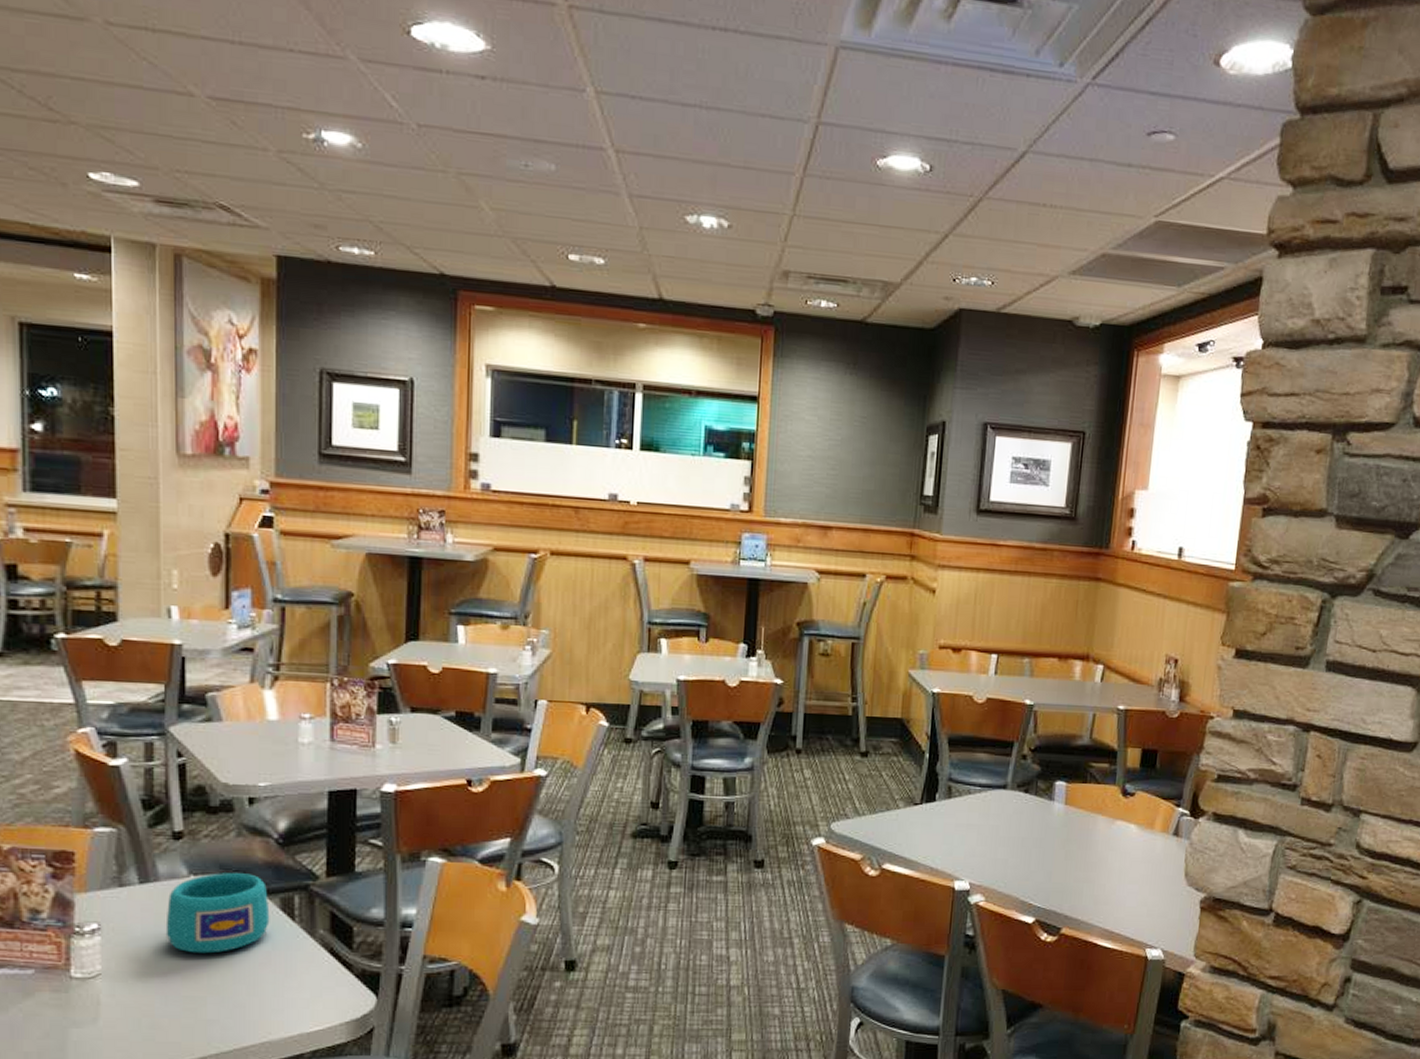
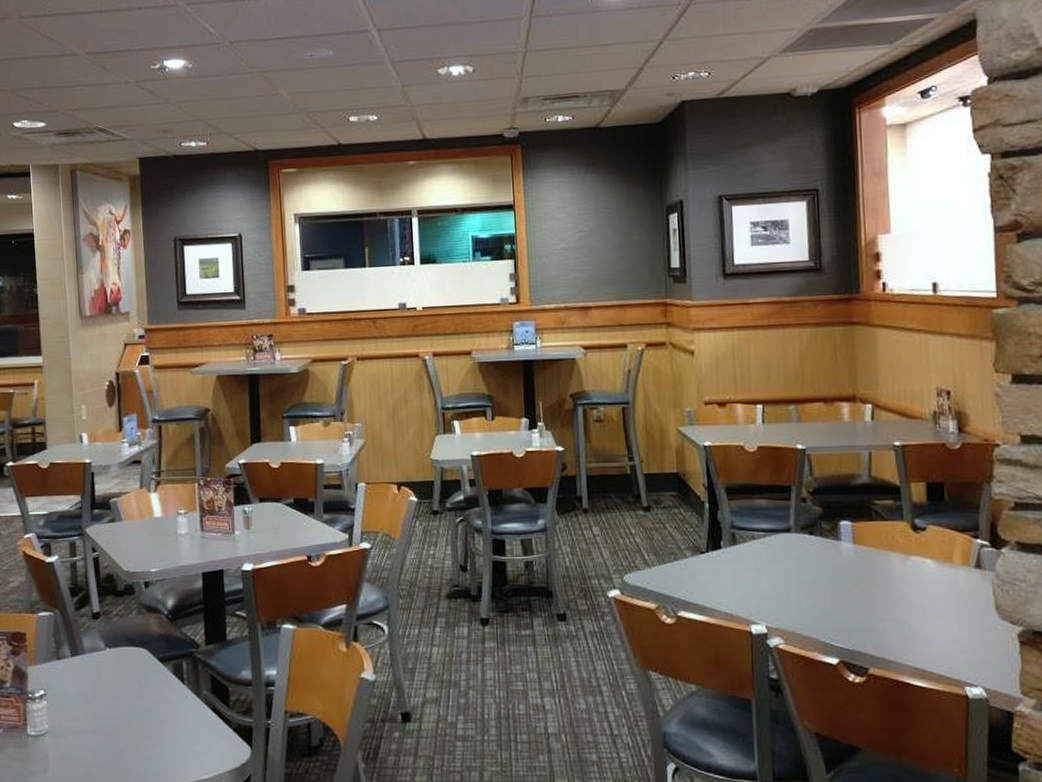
cup: present [165,873,270,954] -> none [91,645,166,713]

